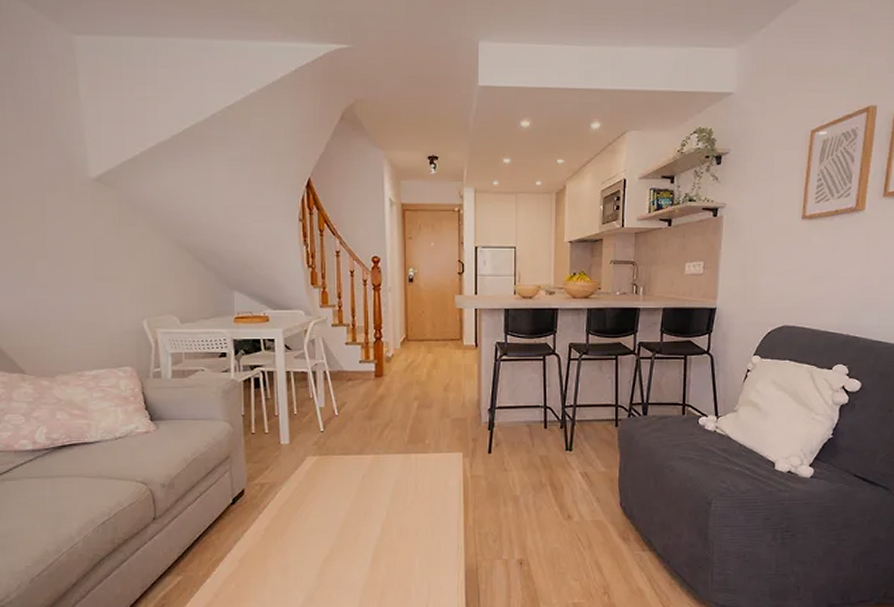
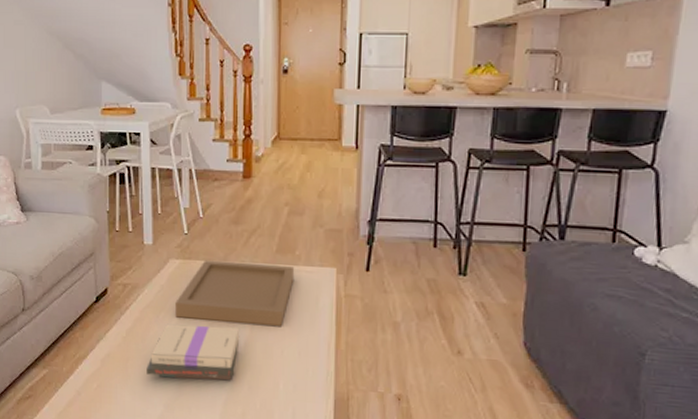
books: none [286,515,377,570] -> present [146,324,240,381]
tray: none [313,454,426,511] -> present [175,260,295,327]

